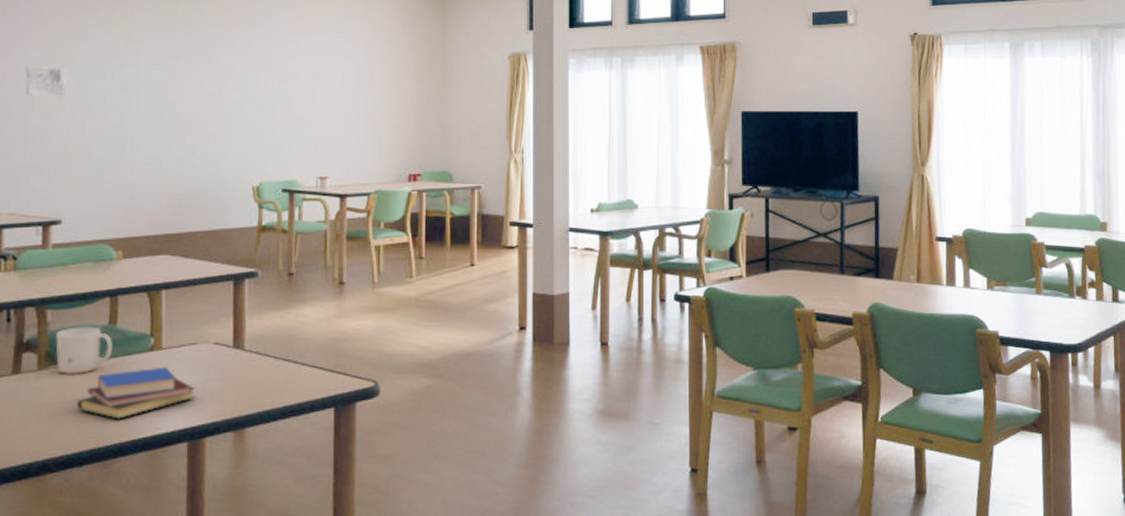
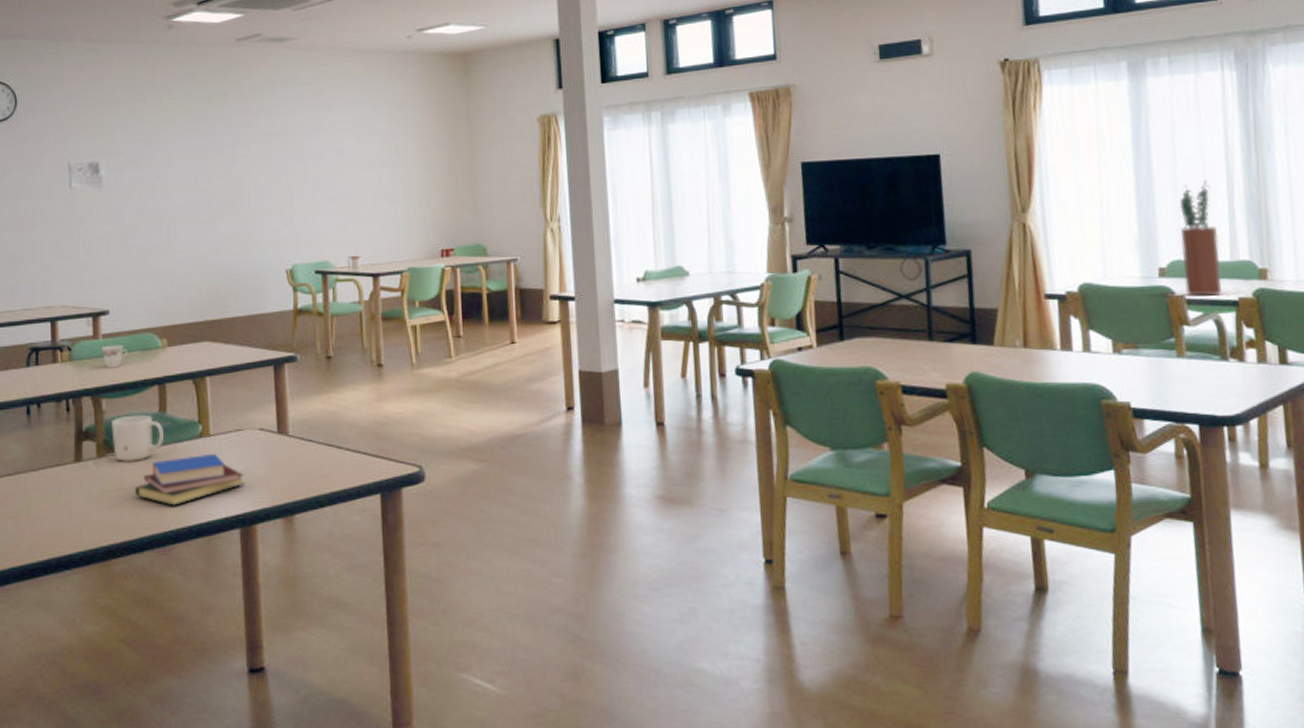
teacup: none [50,255,79,279] -> present [101,344,127,368]
vase: none [1043,147,1073,243] -> present [1179,180,1222,296]

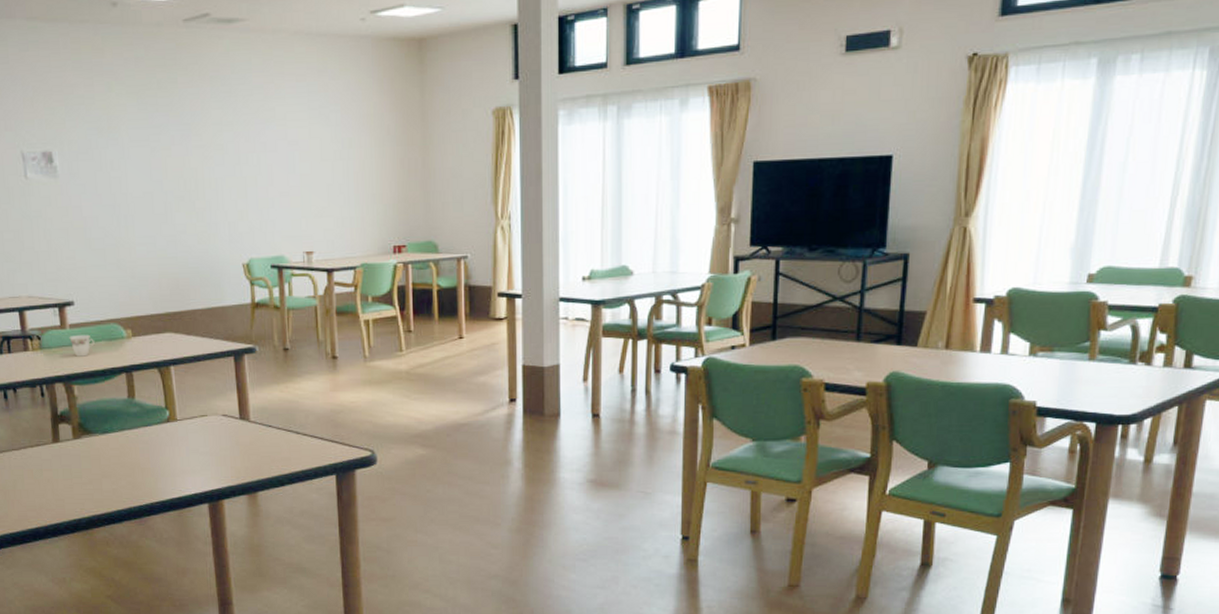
mug: present [112,414,163,463] -> none [84,400,134,444]
book: present [134,453,245,506] -> none [110,436,211,483]
vase: present [1179,180,1222,296] -> none [1110,186,1155,302]

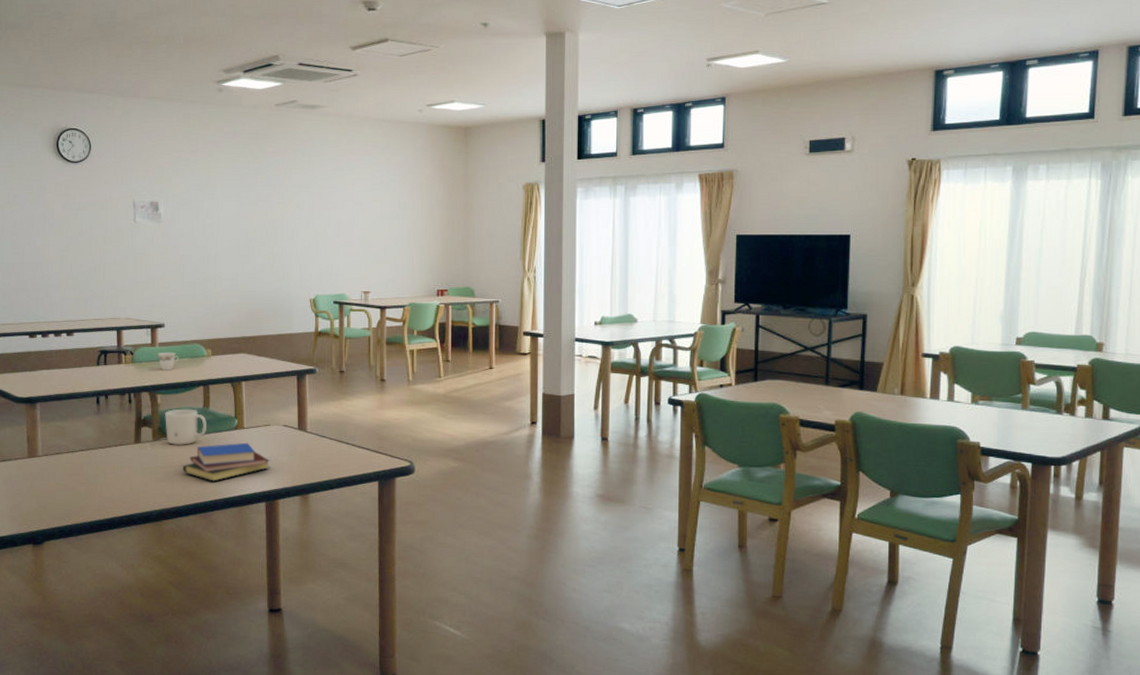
mug: none [84,400,134,444] -> present [165,408,207,446]
book: none [110,436,211,483] -> present [182,442,271,482]

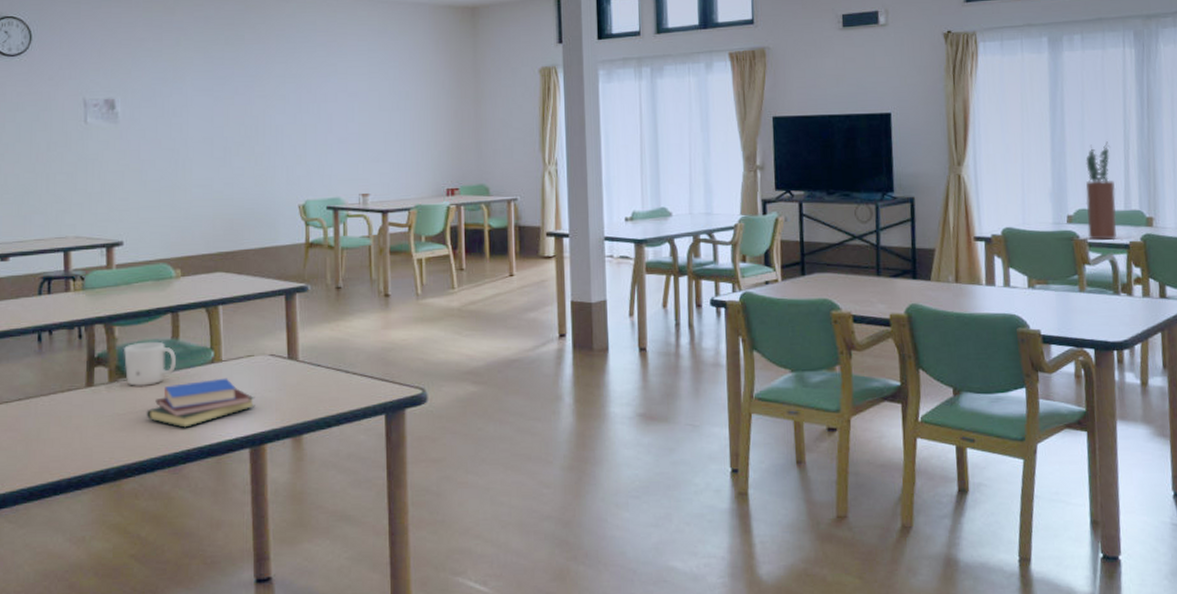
teacup: present [158,352,179,371] -> none [115,274,141,297]
vase: none [1036,269,1068,362] -> present [1085,141,1117,240]

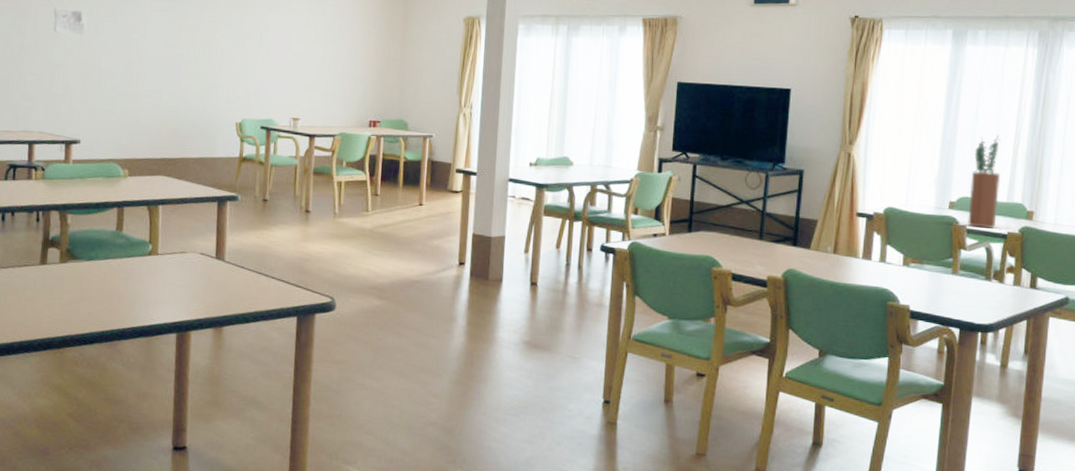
mug: present [124,341,176,387] -> none [74,230,119,270]
book: present [146,378,255,428] -> none [89,269,185,309]

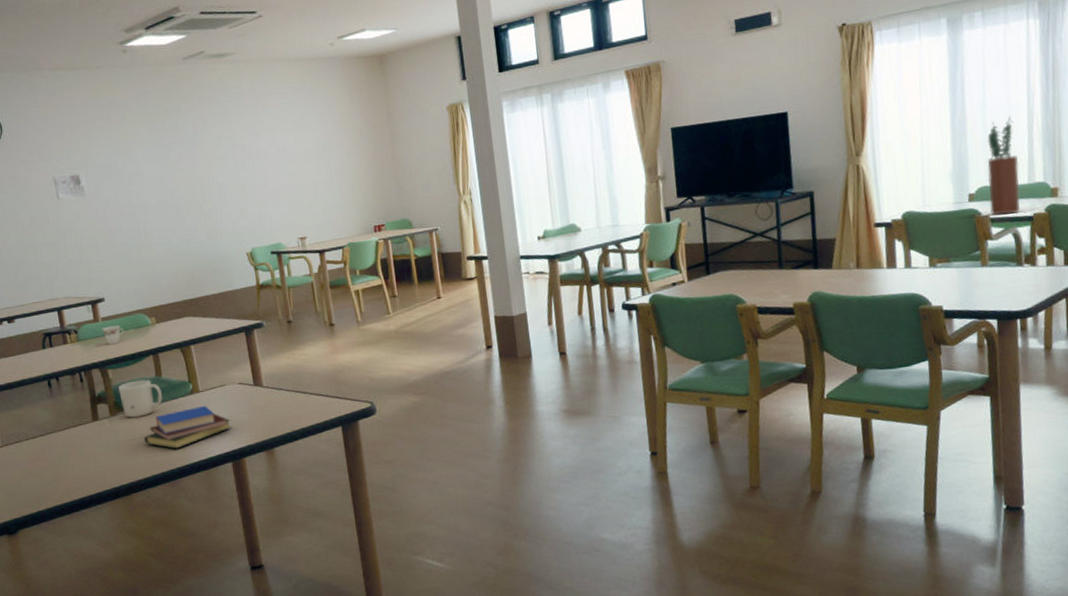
teacup: none [71,169,93,190] -> present [102,325,124,345]
mug: none [74,230,119,270] -> present [118,379,163,419]
book: none [89,269,185,309] -> present [143,405,232,449]

